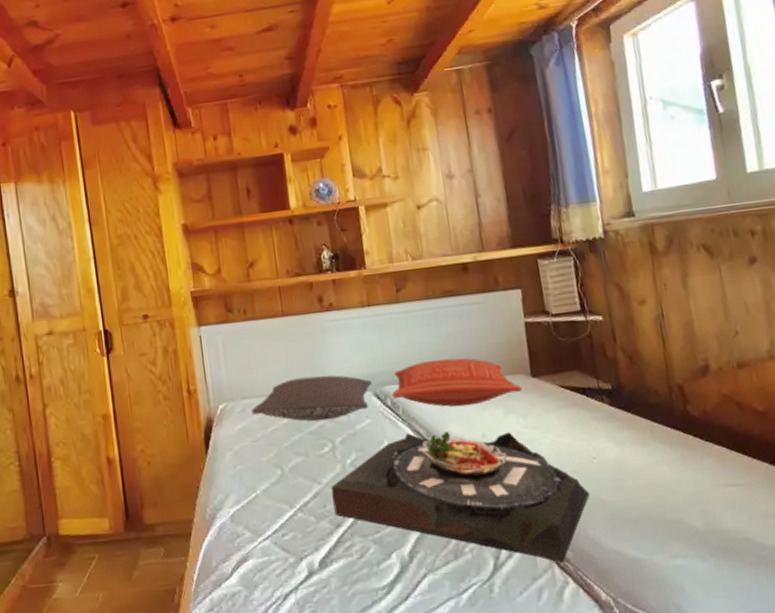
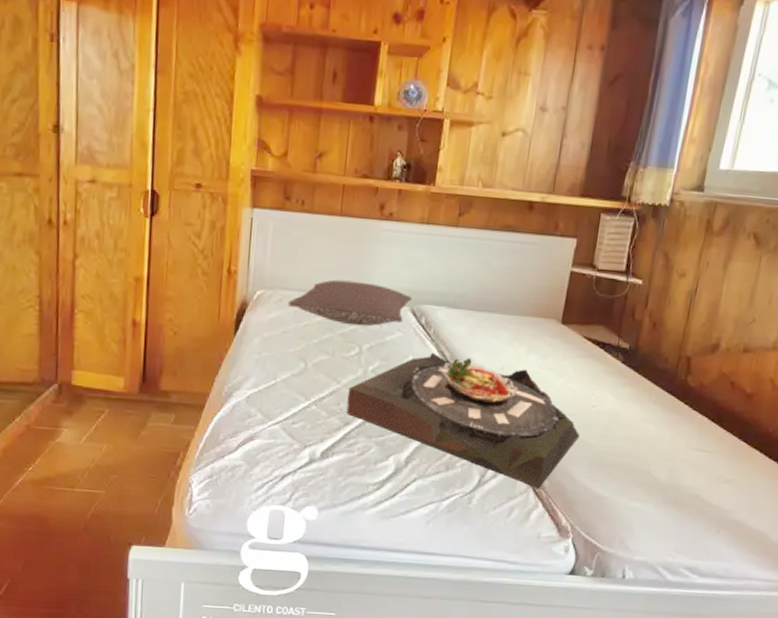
pillow: present [392,358,522,407] -> none [428,289,549,339]

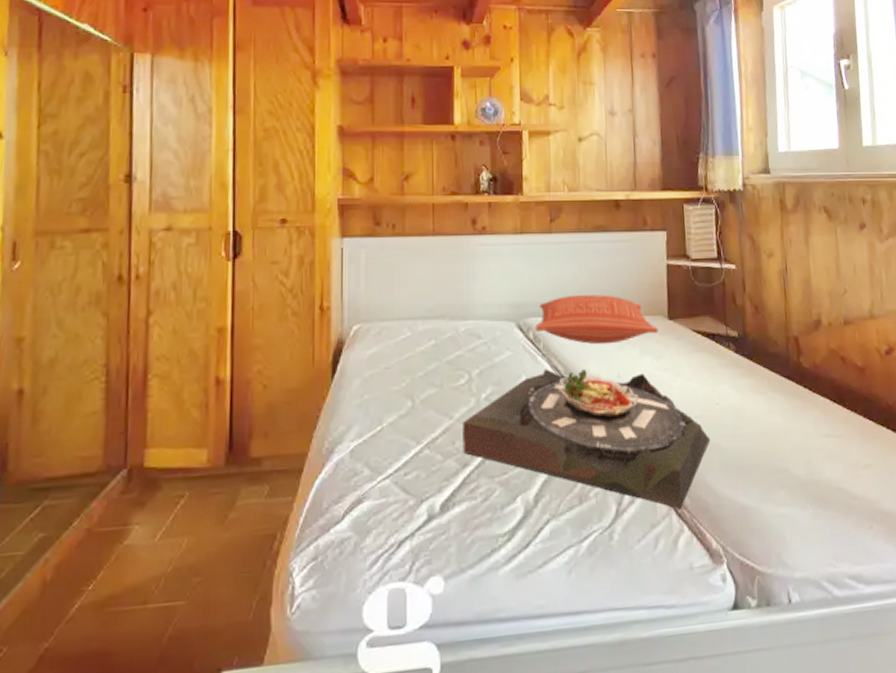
pillow: present [288,279,412,327] -> none [388,302,516,351]
pillow: none [428,289,549,339] -> present [535,294,658,345]

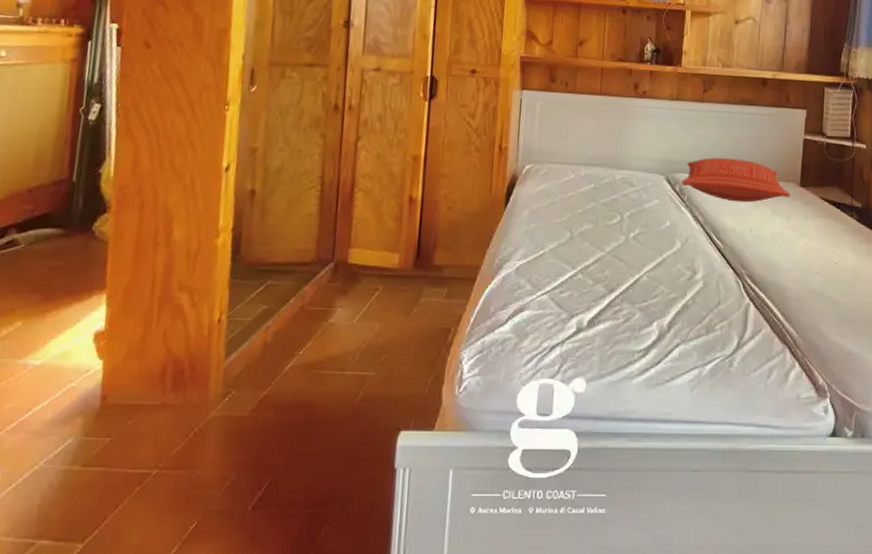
serving tray: present [462,368,711,508] -> none [610,218,827,347]

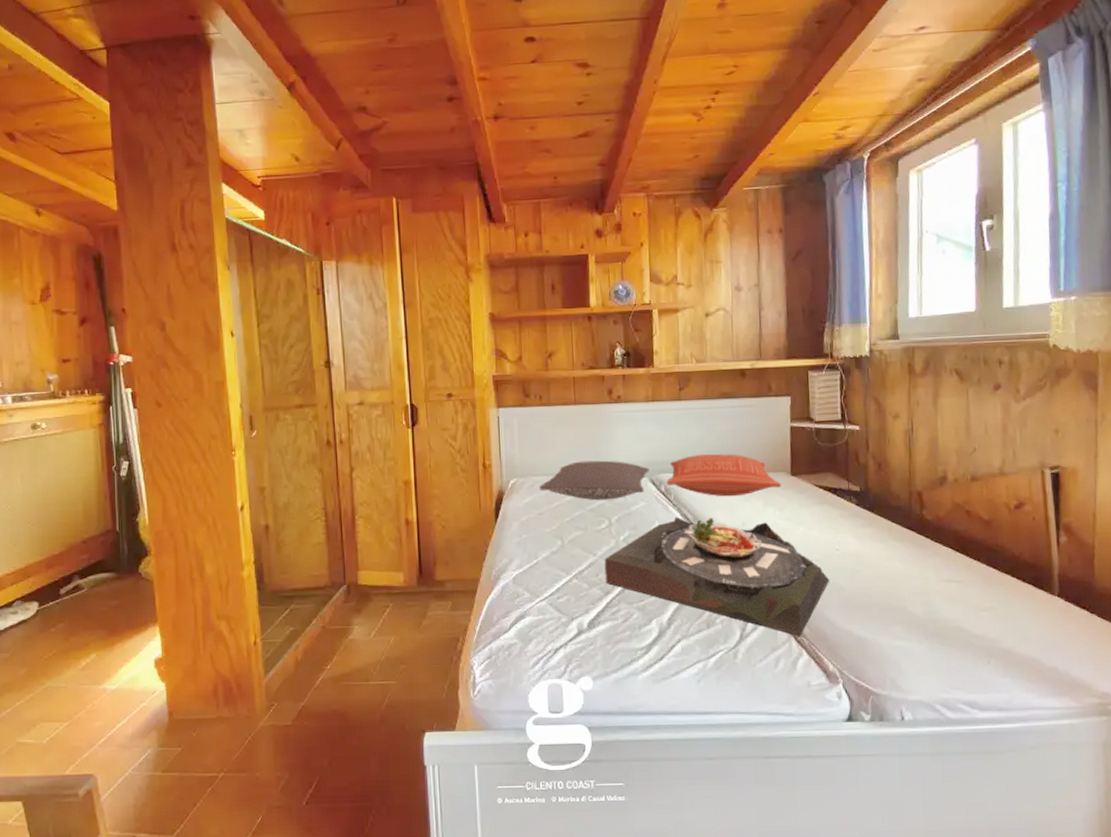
pillow: none [555,152,666,195] -> present [539,460,649,501]
serving tray: none [610,218,827,347] -> present [604,516,830,636]

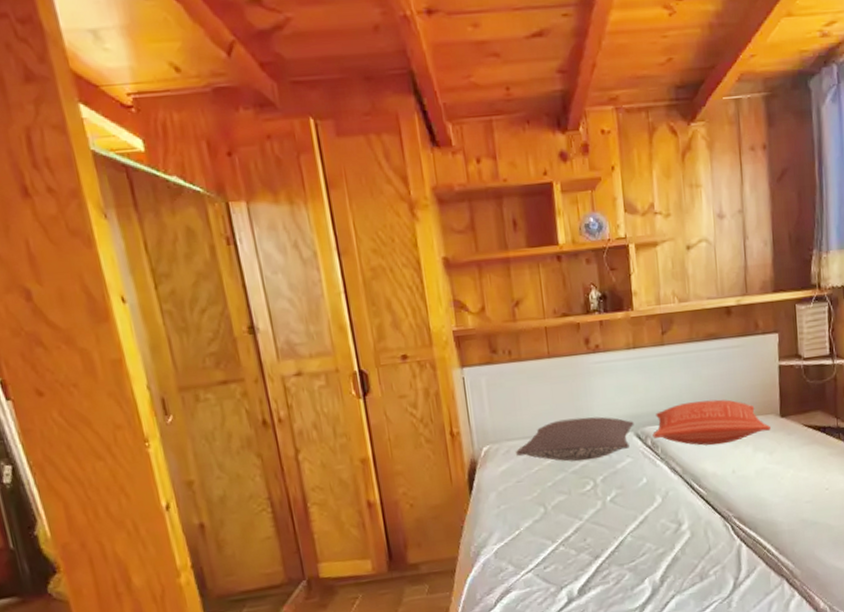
serving tray: present [604,516,830,636] -> none [591,468,820,579]

